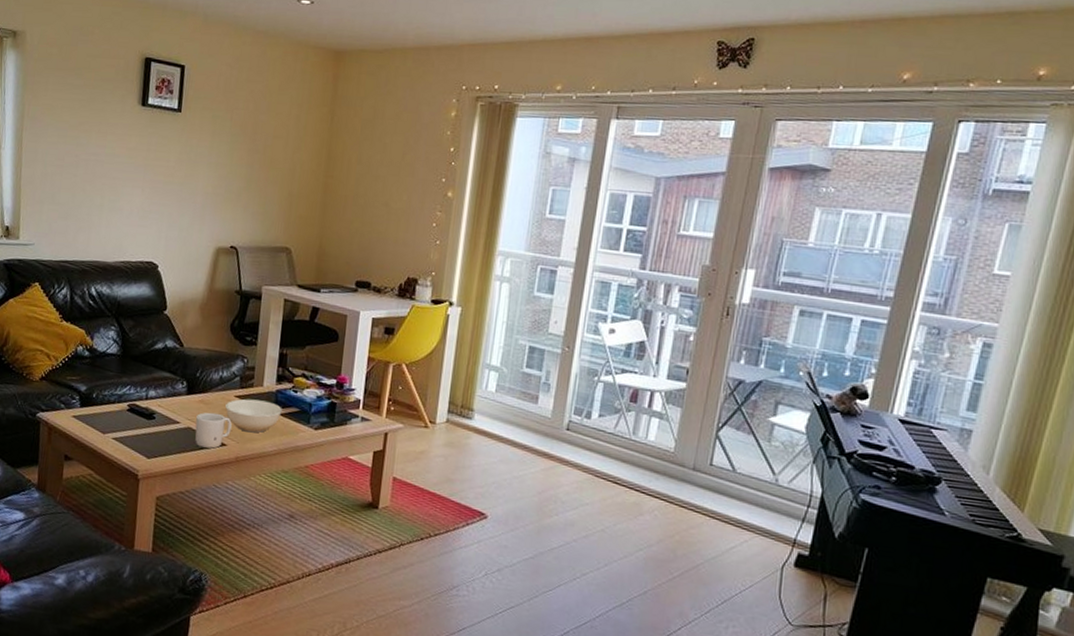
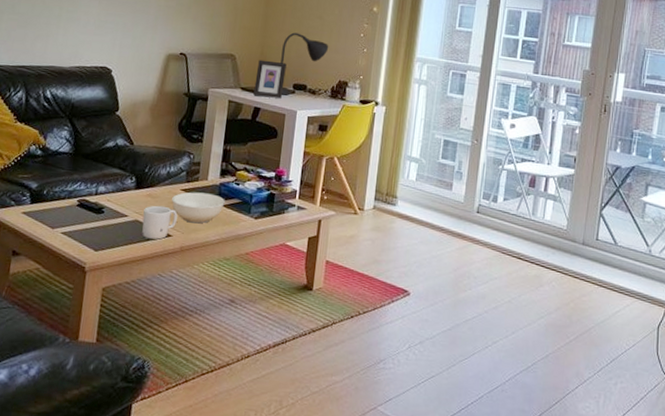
picture frame: none [311,253,348,298] -> present [253,59,287,99]
desk lamp: none [341,222,396,294] -> present [280,32,329,96]

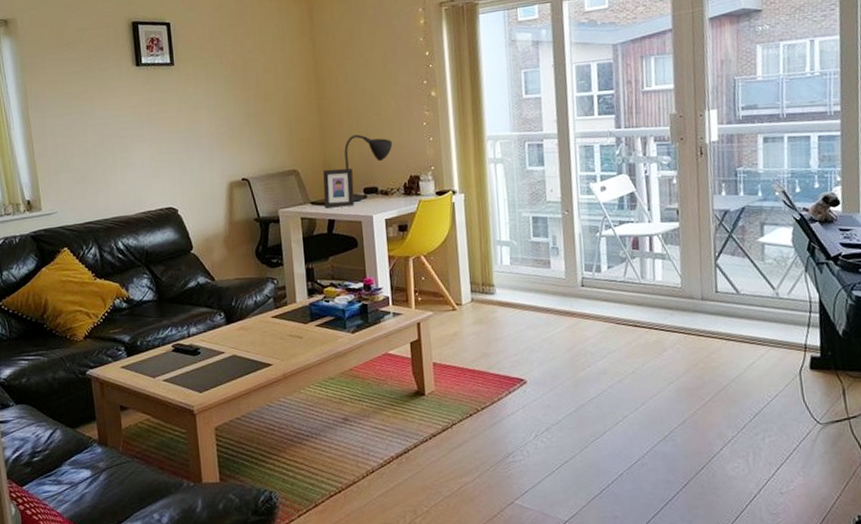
mug: present [141,205,178,240] -> none [239,336,274,372]
bowl: present [171,192,225,224] -> none [264,315,318,349]

